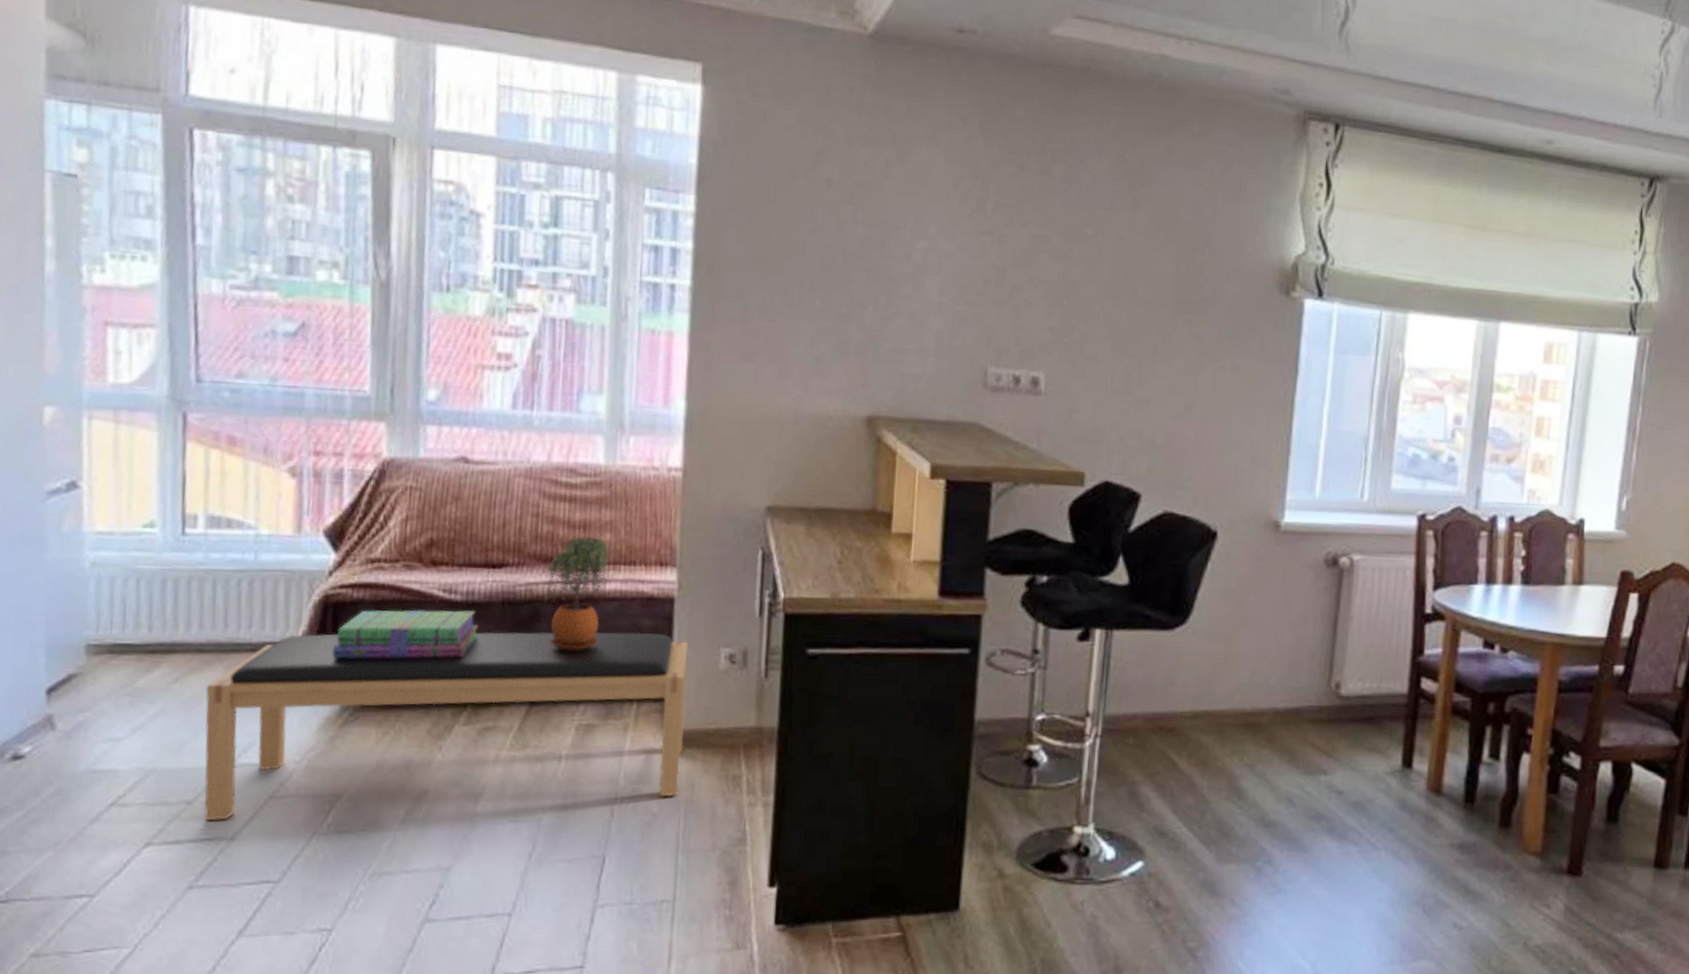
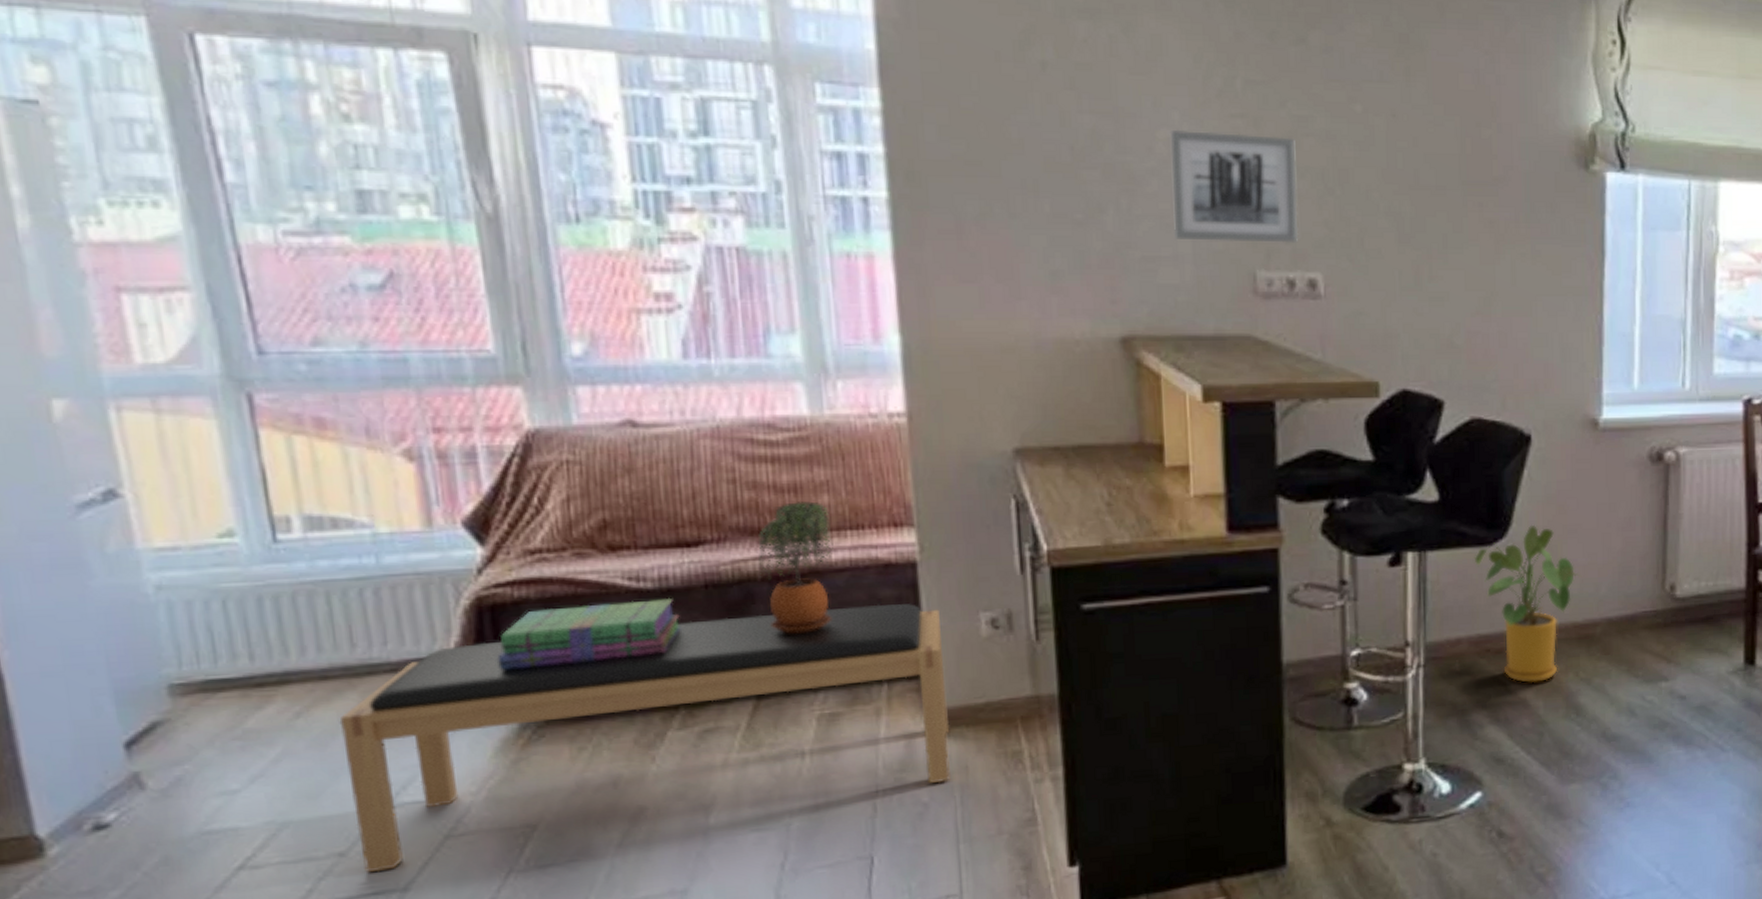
wall art: none [920,241,1033,345] -> present [1170,129,1299,243]
house plant: none [1155,614,1253,763] -> present [1474,524,1582,683]

